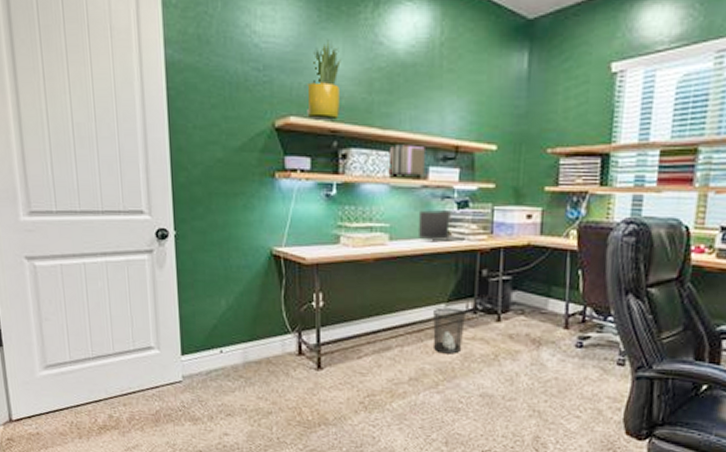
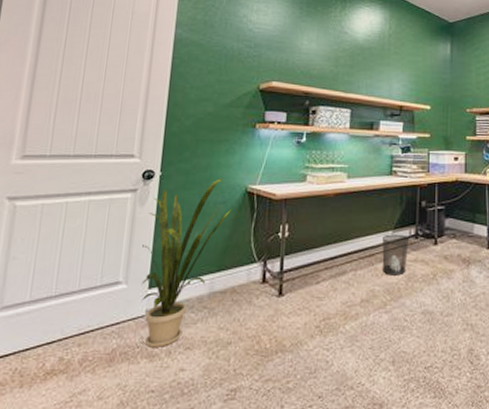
house plant: none [168,239,257,412] -> present [141,179,231,347]
planter: present [307,39,341,120] -> none [286,28,316,85]
books: present [387,144,425,176] -> none [347,104,377,128]
laptop computer: present [417,210,465,243] -> none [370,154,408,180]

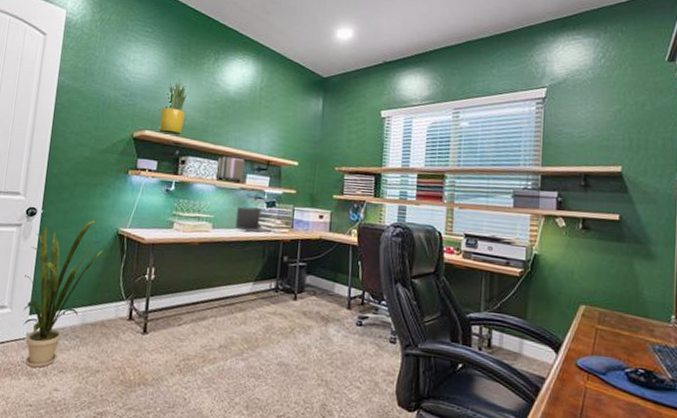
planter: none [286,28,316,85] -> present [158,79,188,136]
books: none [347,104,377,128] -> present [215,156,245,180]
laptop computer: none [370,154,408,180] -> present [234,206,271,233]
waste bin: present [382,234,410,276] -> none [241,285,270,326]

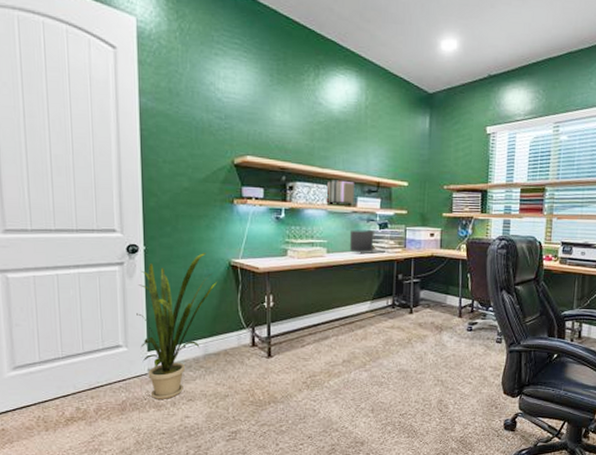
planter: present [158,79,188,136] -> none [261,98,289,160]

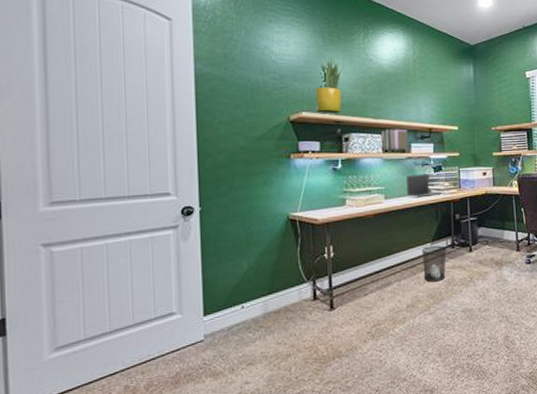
house plant: present [136,253,217,399] -> none [191,209,275,367]
planter: none [261,98,289,160] -> present [315,57,342,114]
waste bin: none [361,304,387,340] -> present [422,245,447,282]

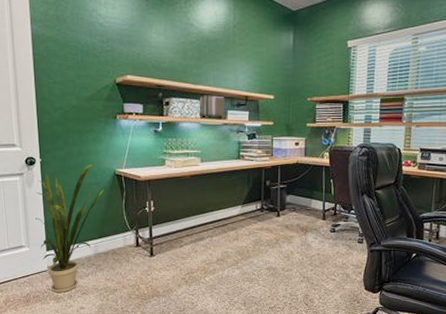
house plant: none [191,209,275,367] -> present [36,164,104,293]
planter: present [315,57,342,114] -> none [139,21,164,78]
laptop computer: present [405,174,441,198] -> none [221,140,254,163]
waste bin: present [422,245,447,282] -> none [233,208,256,241]

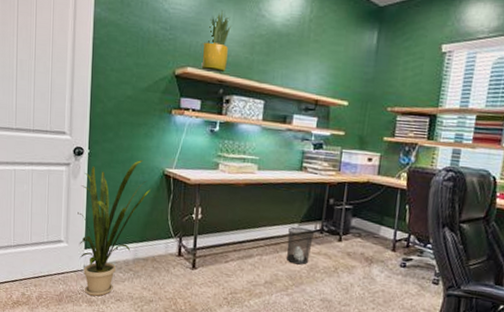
planter: none [139,21,164,78] -> present [201,10,231,73]
books: present [198,95,224,117] -> none [260,95,292,121]
waste bin: none [233,208,256,241] -> present [286,226,315,265]

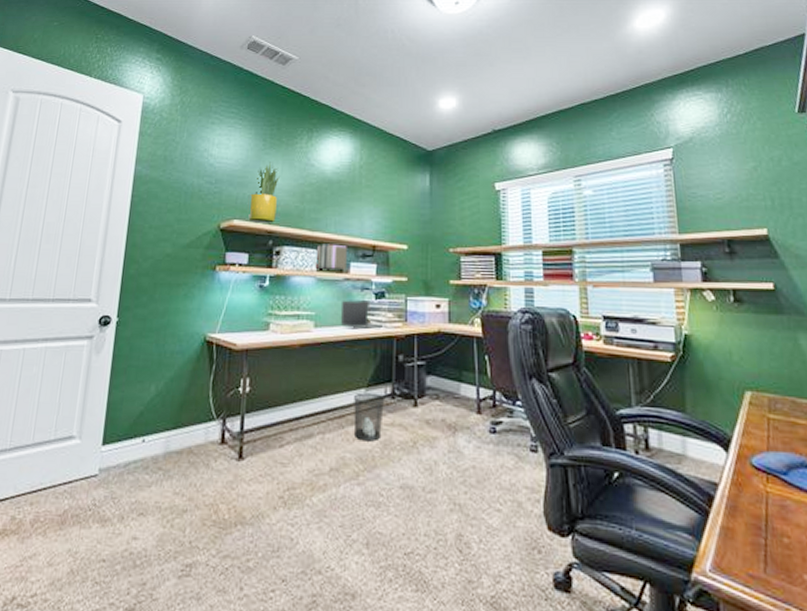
house plant: present [77,160,150,297] -> none [95,326,189,512]
books: none [260,95,292,121] -> present [314,244,347,270]
laptop computer: none [280,148,318,175] -> present [340,300,382,330]

